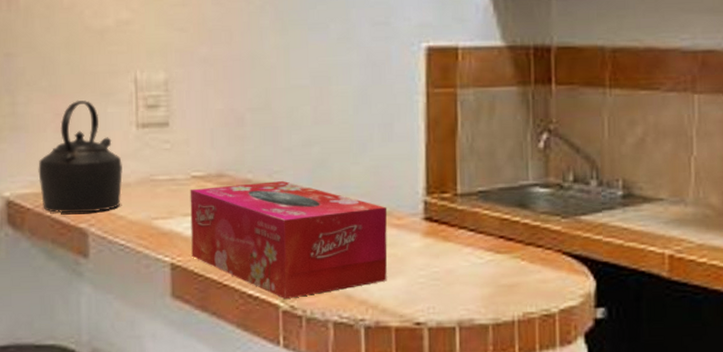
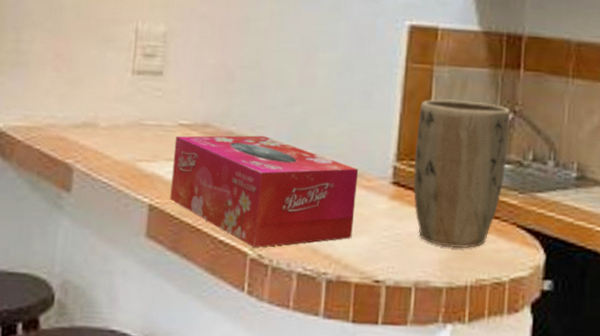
kettle: present [38,100,123,214] -> none [32,43,114,150]
plant pot: none [444,123,547,282] -> present [413,99,511,249]

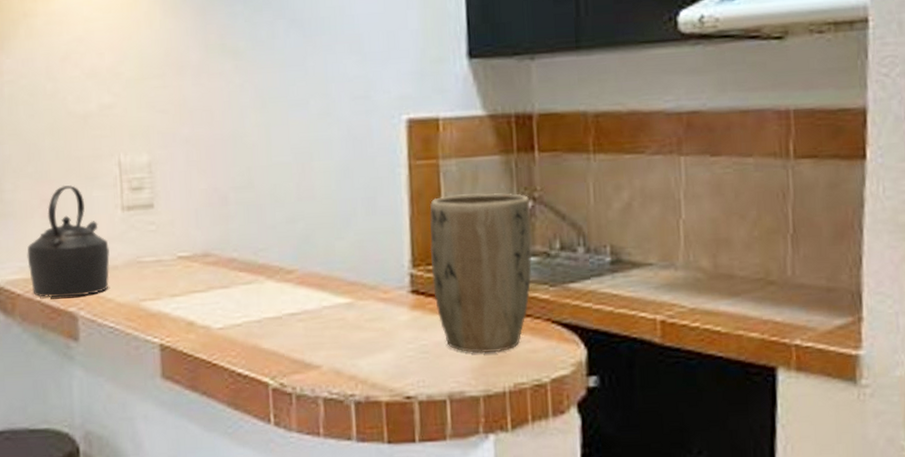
kettle: none [32,43,114,150] -> present [27,185,110,298]
tissue box: present [170,135,359,248] -> none [176,258,376,377]

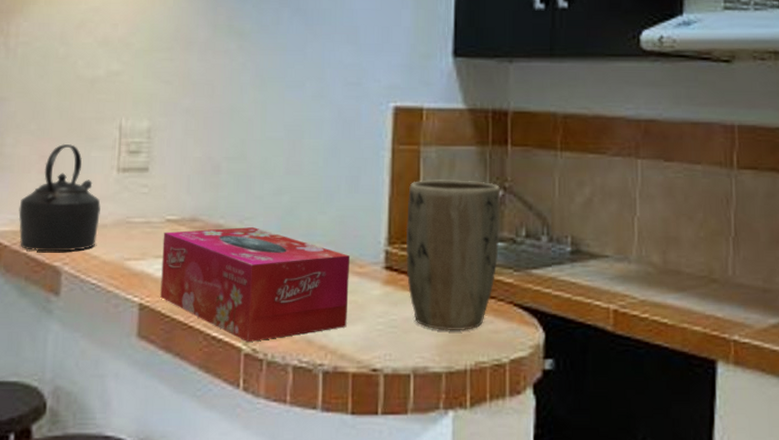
tissue box: none [176,258,376,377] -> present [160,227,351,343]

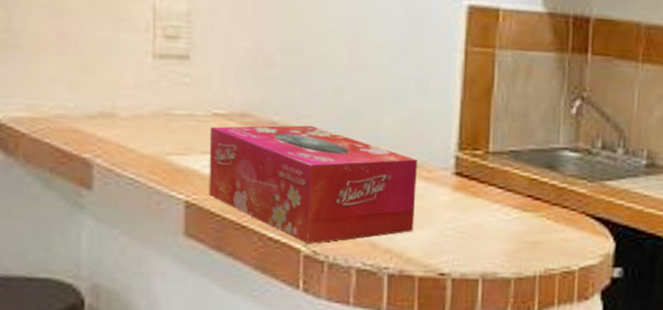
kettle: present [18,143,101,252] -> none [36,22,135,143]
plant pot: present [405,180,501,331] -> none [476,85,579,239]

